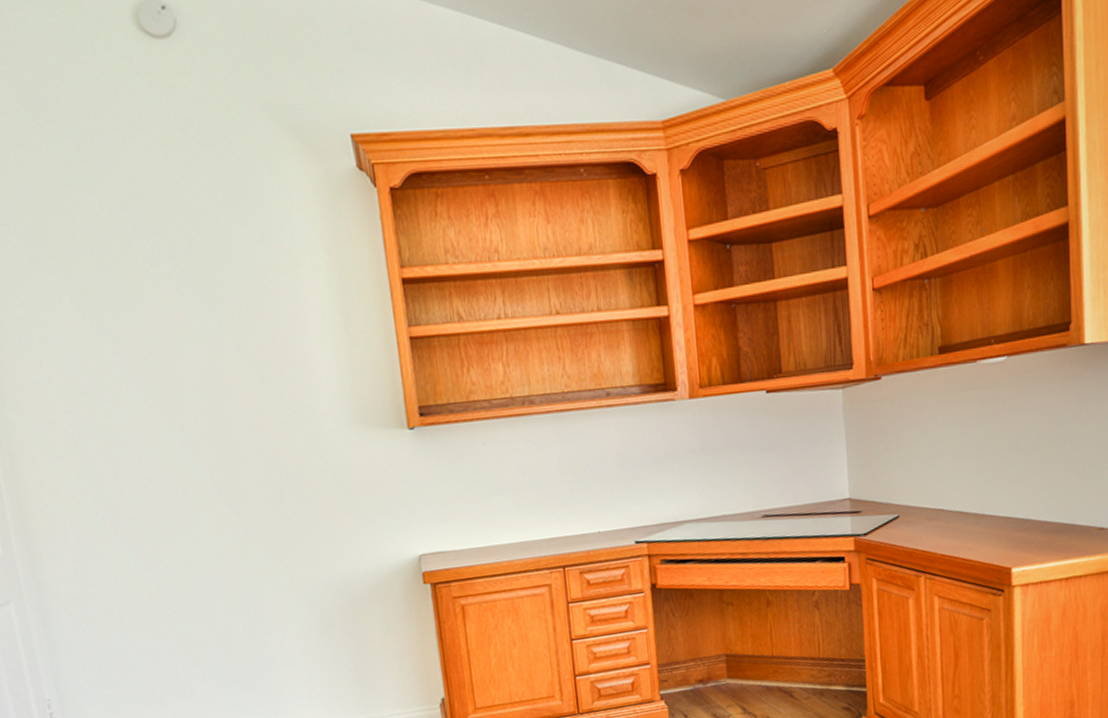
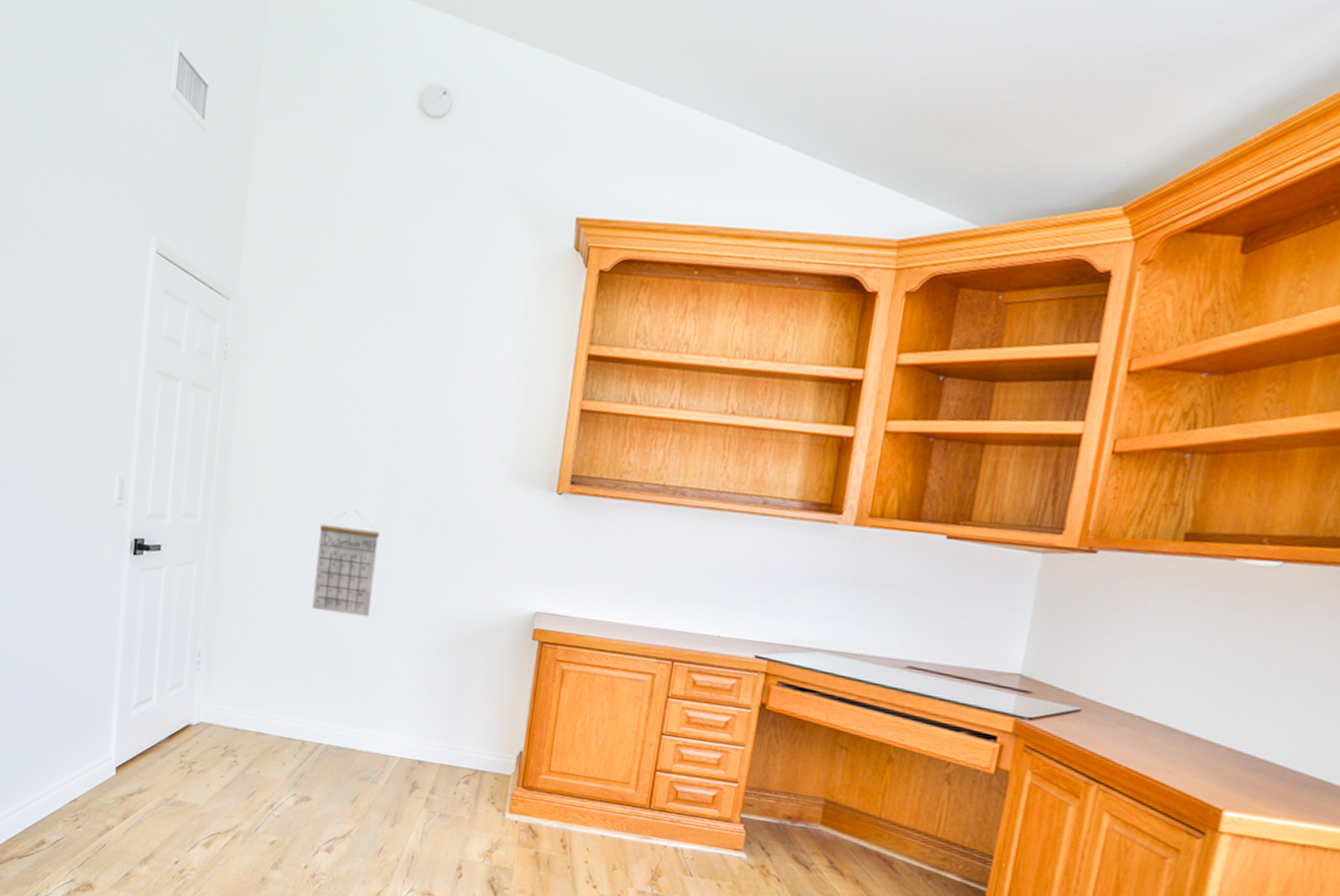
calendar: none [156,497,243,616] -> present [311,511,380,617]

